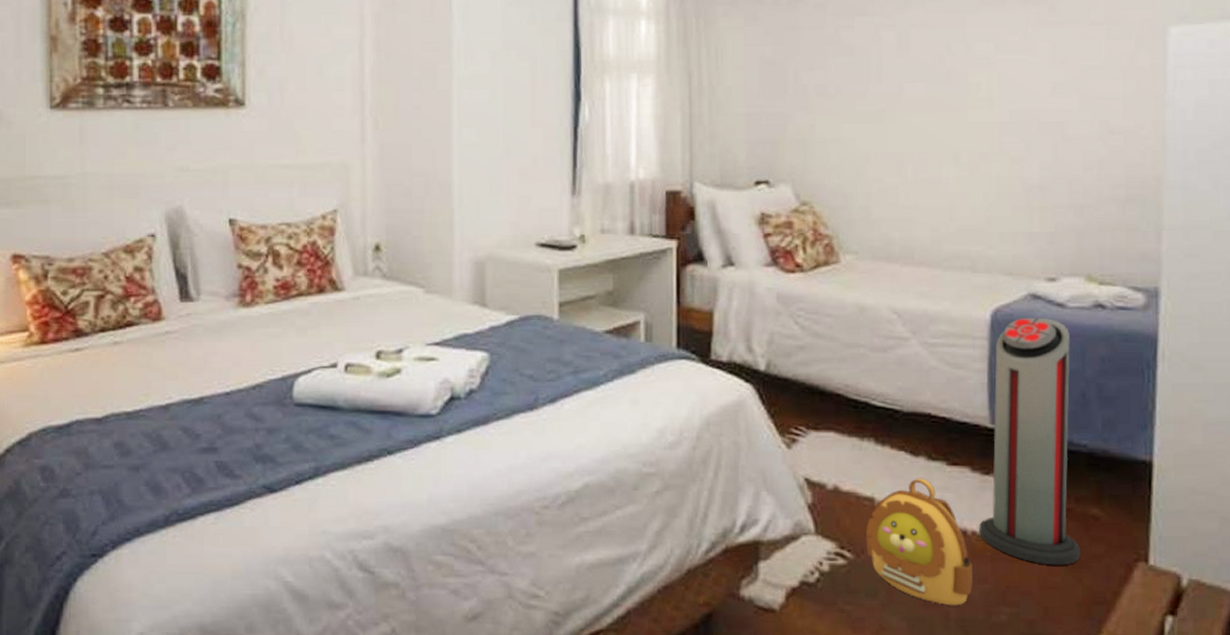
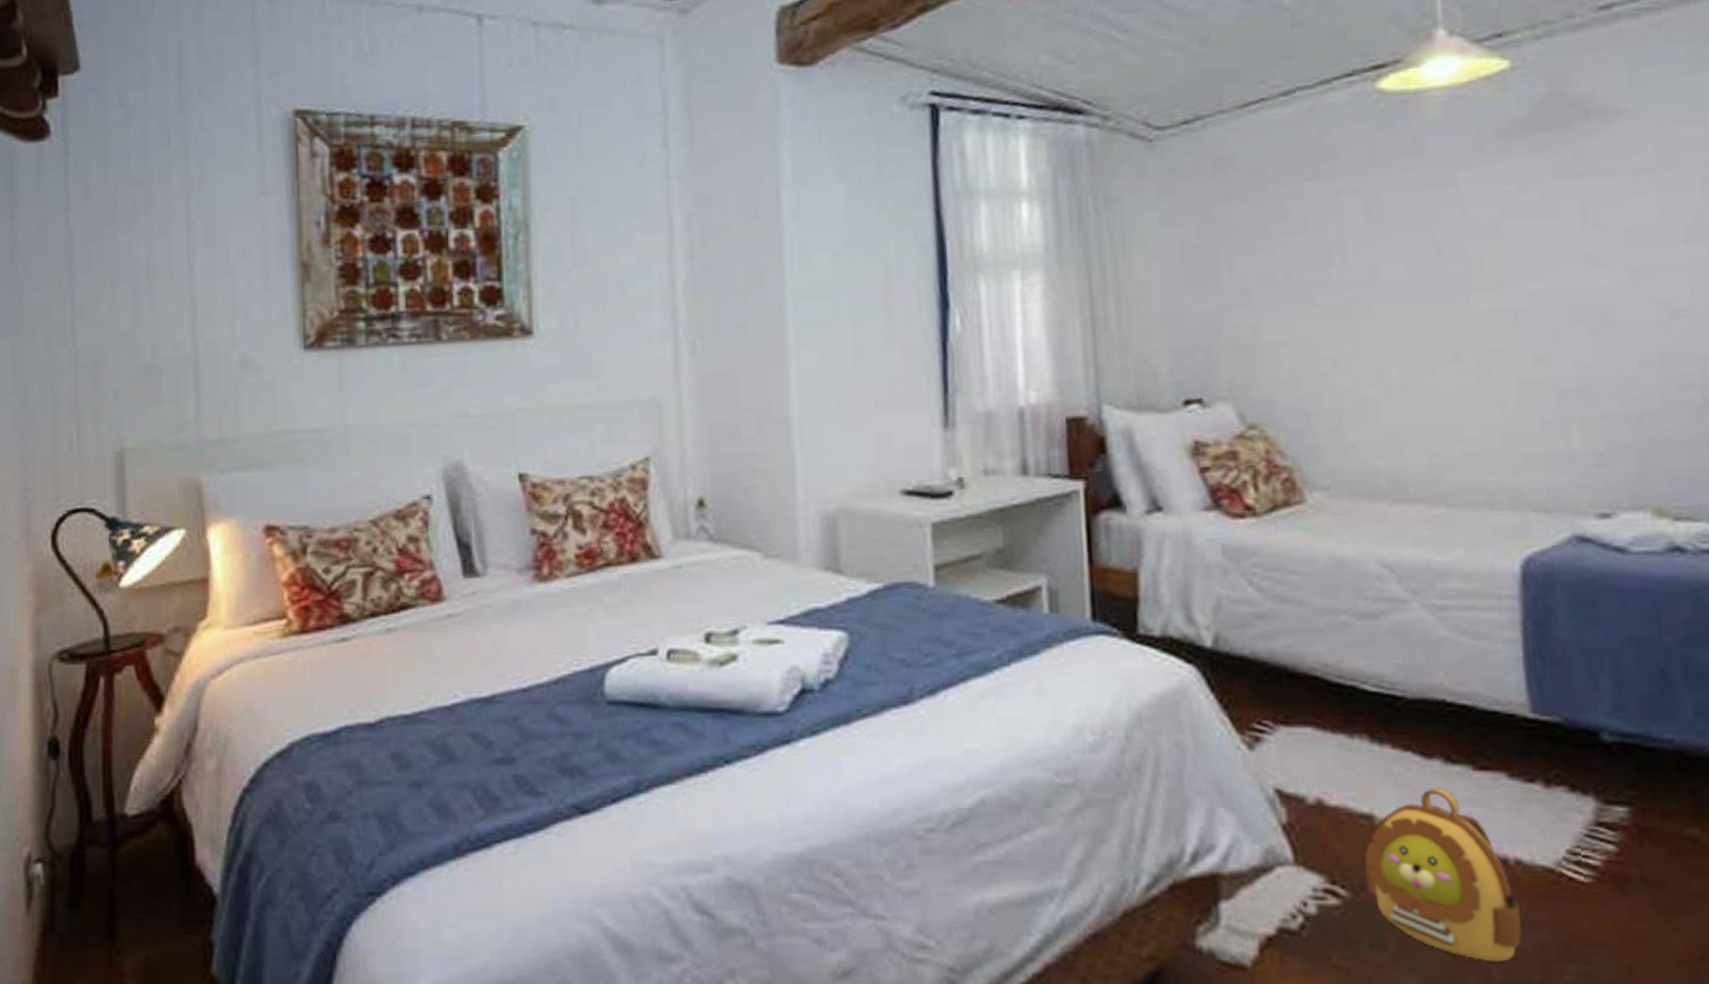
air purifier: present [979,317,1080,566] -> none [1525,567,1675,907]

